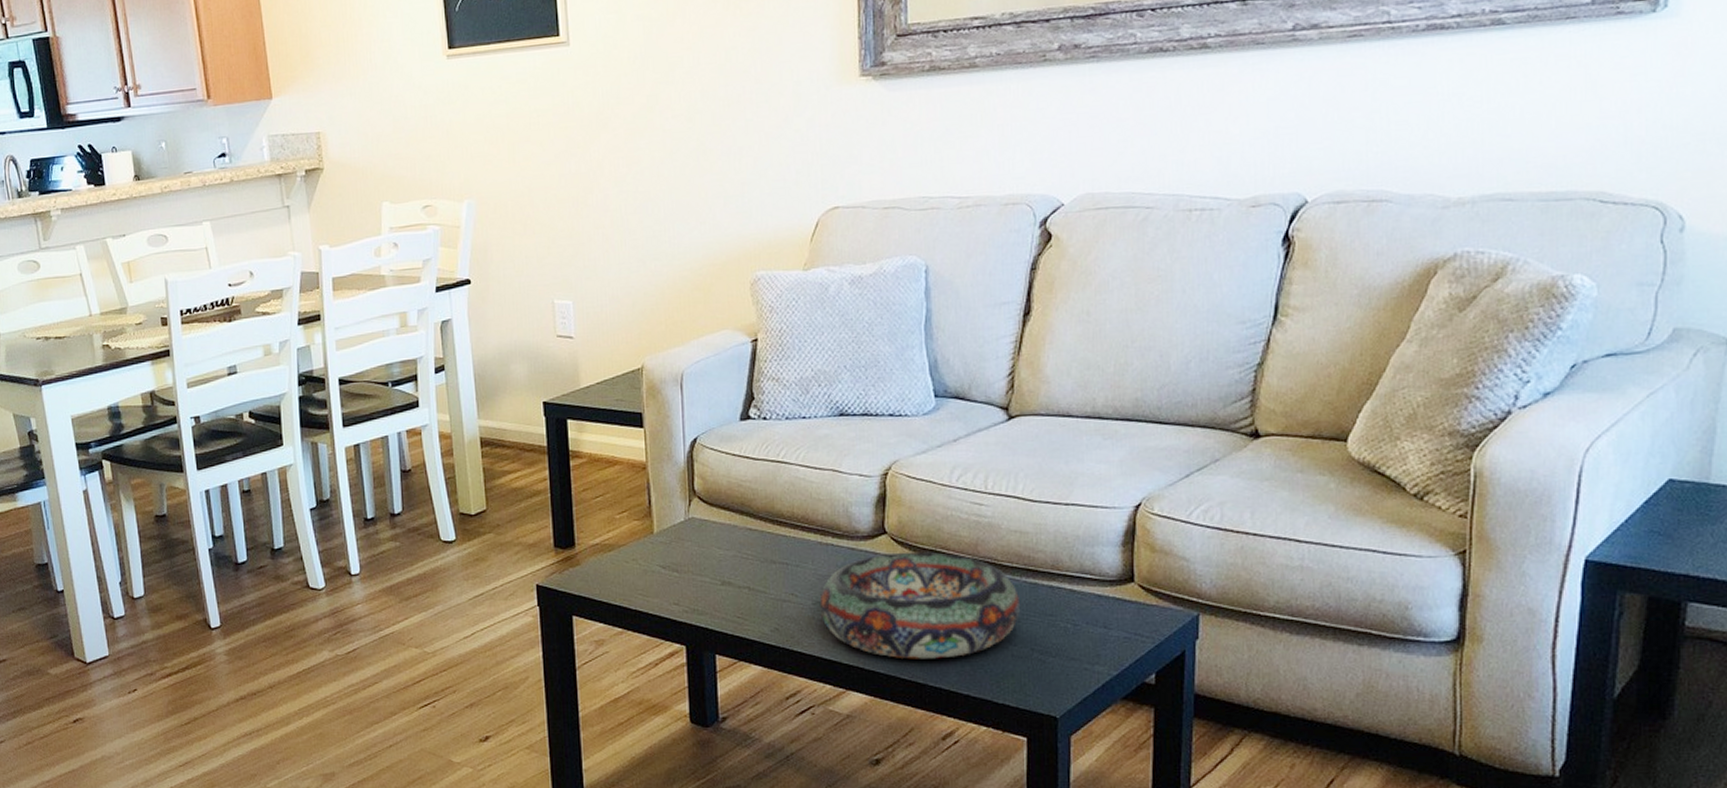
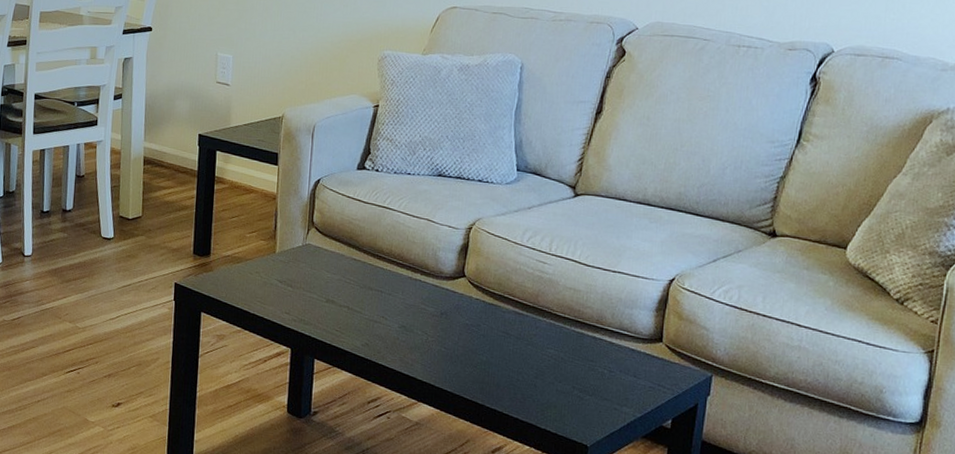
decorative bowl: present [819,551,1020,659] -> none [404,293,568,386]

